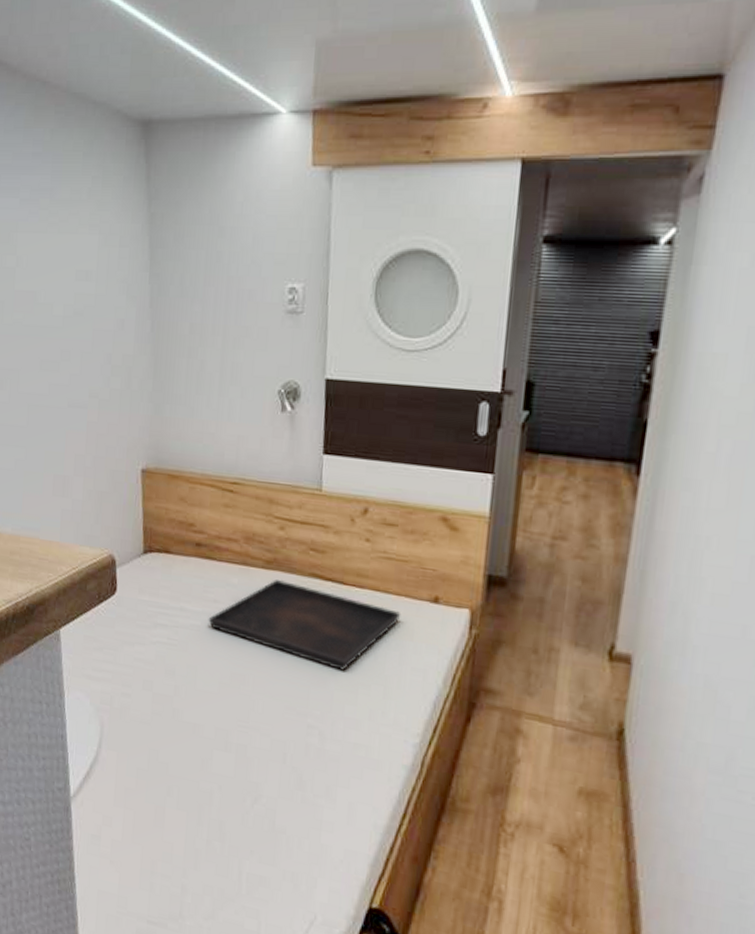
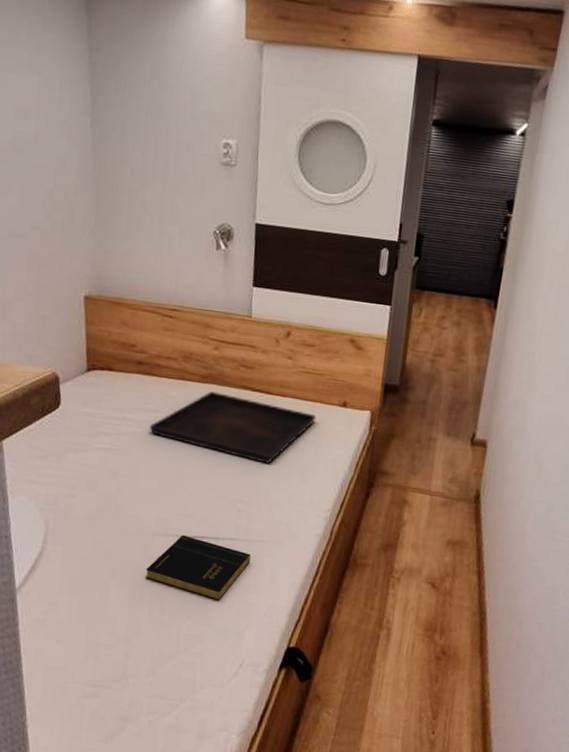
book: none [204,750,324,837] -> present [145,534,251,601]

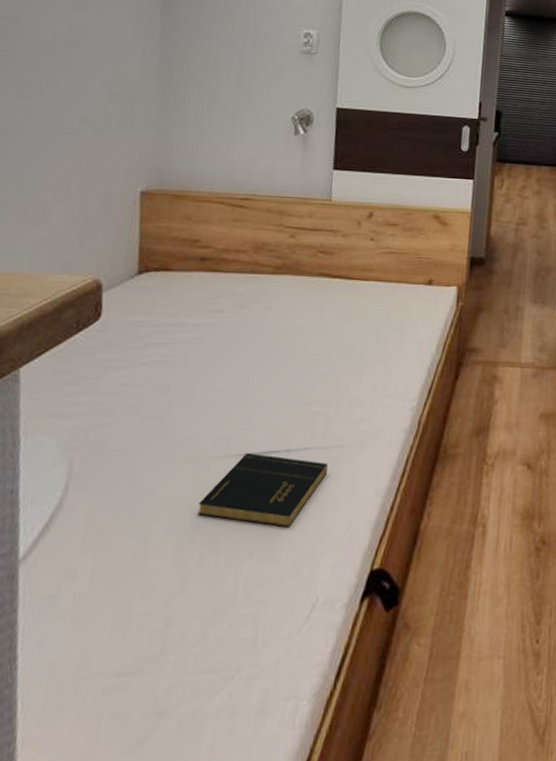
serving tray: present [149,391,317,465] -> none [210,282,401,357]

